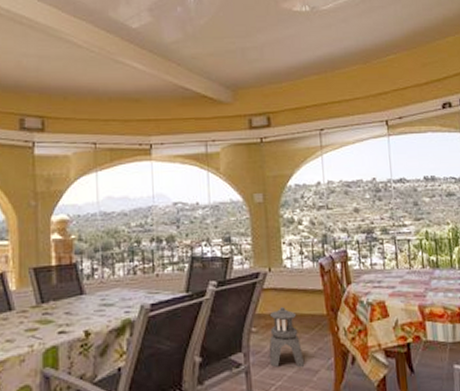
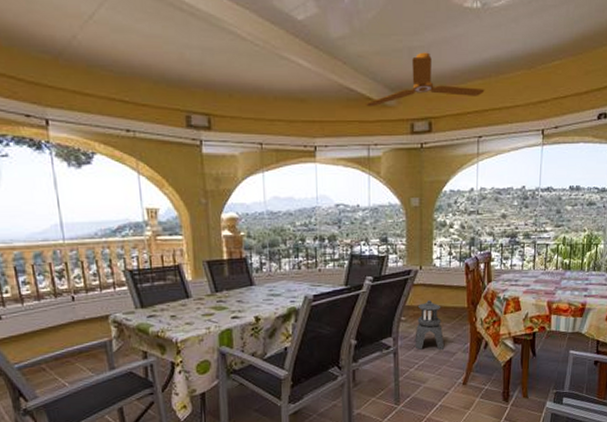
ceiling fan: none [201,52,322,105] -> present [365,52,485,107]

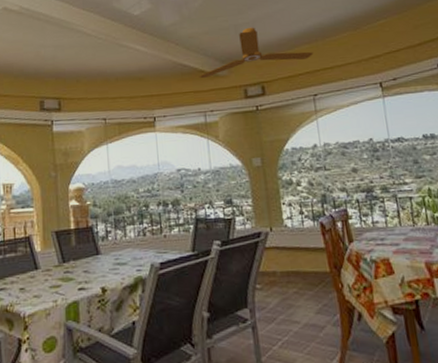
lantern: present [415,299,445,351] -> none [272,264,311,324]

